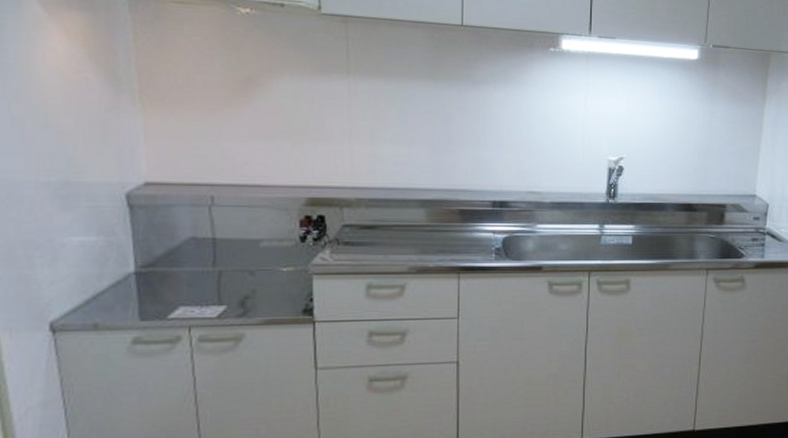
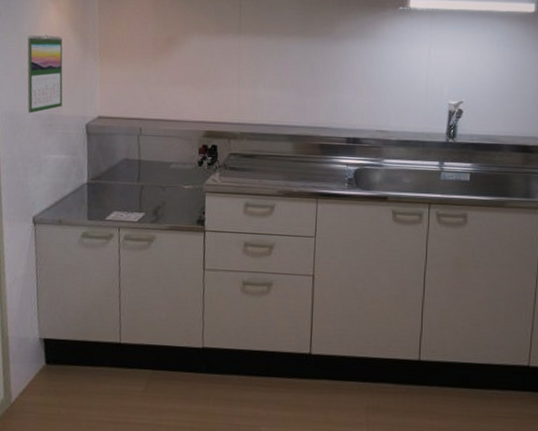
calendar: none [15,68,85,180] -> present [27,34,63,114]

